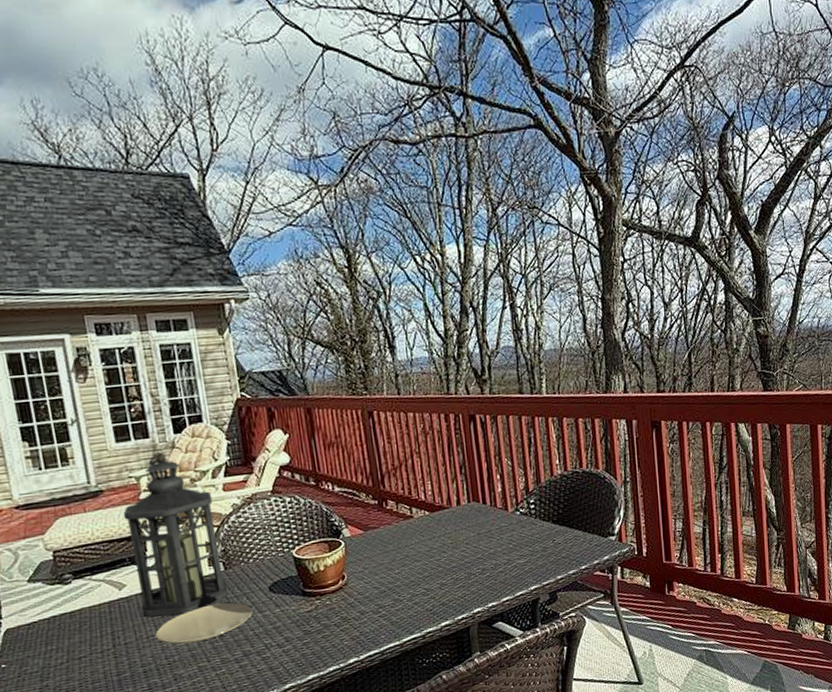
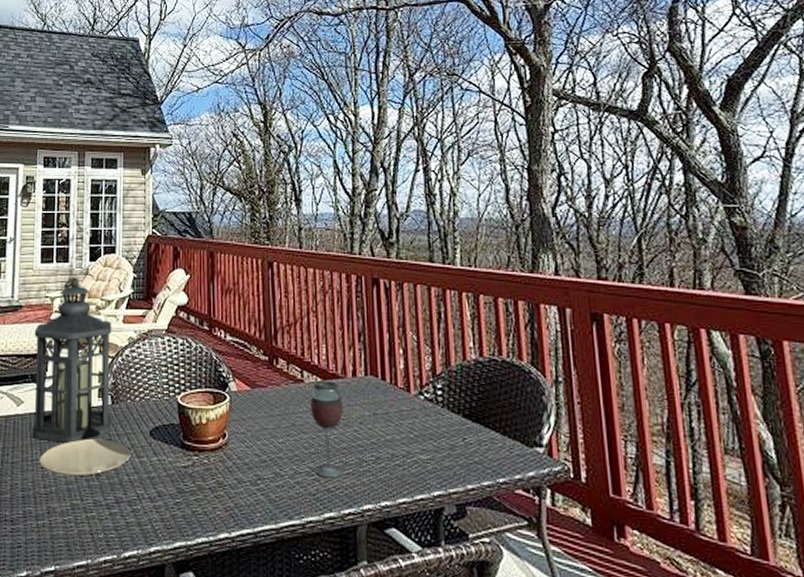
wineglass: none [420,512,455,595] -> present [310,380,344,478]

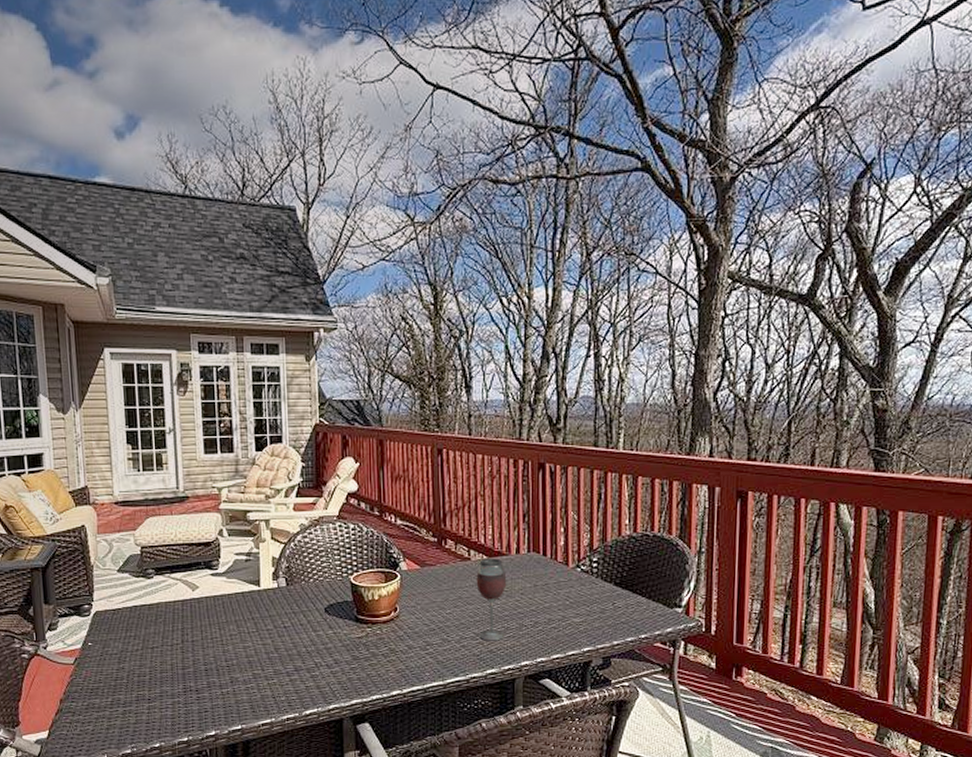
lantern: present [32,274,112,443] -> none [203,464,288,622]
plate: present [39,438,131,477] -> none [219,617,308,651]

